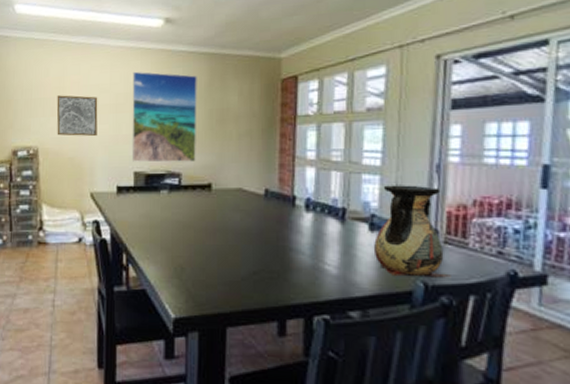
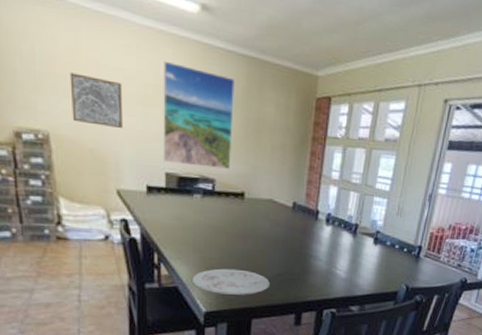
plate: none [160,268,246,298] -> present [192,268,271,295]
vase: present [374,185,451,278] -> none [375,208,429,283]

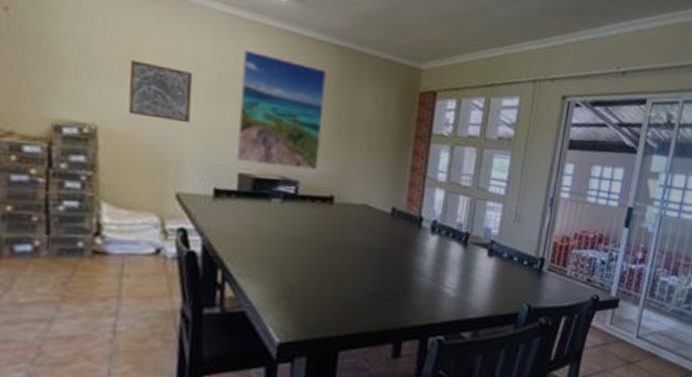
plate: present [192,268,271,295] -> none [264,288,363,321]

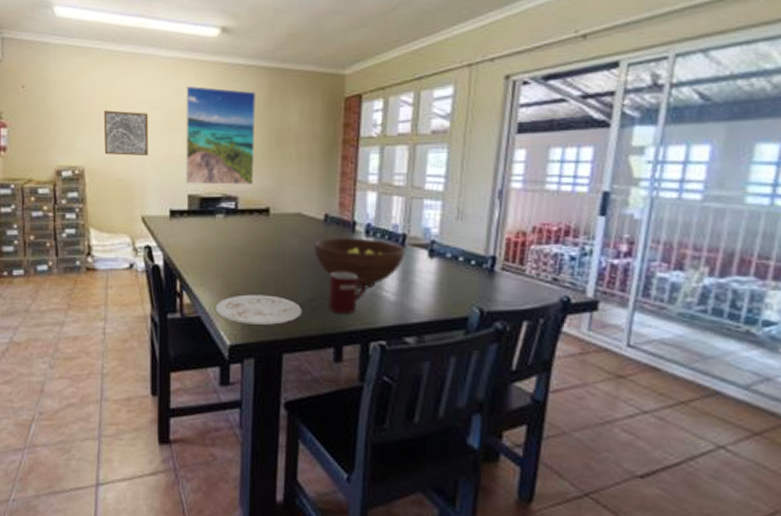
plate: none [264,288,363,321] -> present [215,294,303,325]
fruit bowl: none [378,232,467,285] -> present [314,238,405,289]
mug: none [390,266,429,309] -> present [329,271,367,313]

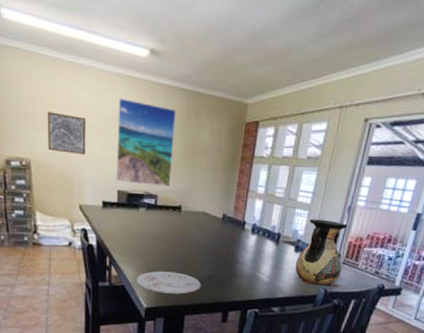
fruit bowl: present [314,238,405,289] -> none [213,232,279,272]
mug: present [329,271,367,313] -> none [221,258,249,289]
vase: none [433,211,506,304] -> present [295,219,348,288]

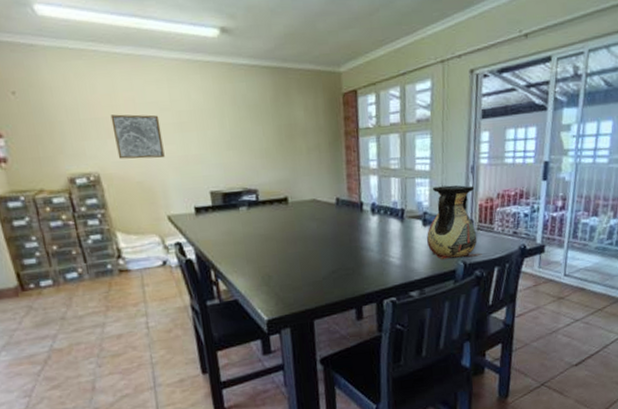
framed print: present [116,98,176,186] -> none [193,86,271,182]
plate: present [136,271,202,294] -> none [250,273,327,300]

